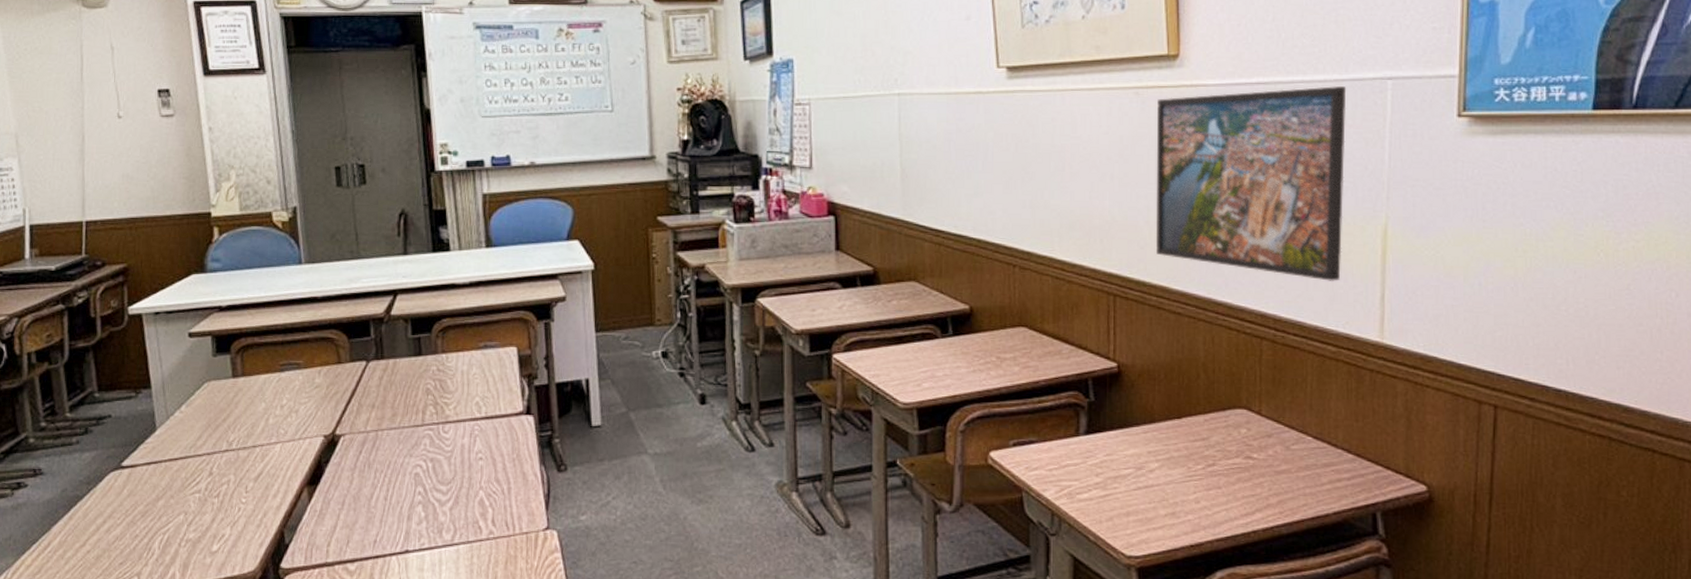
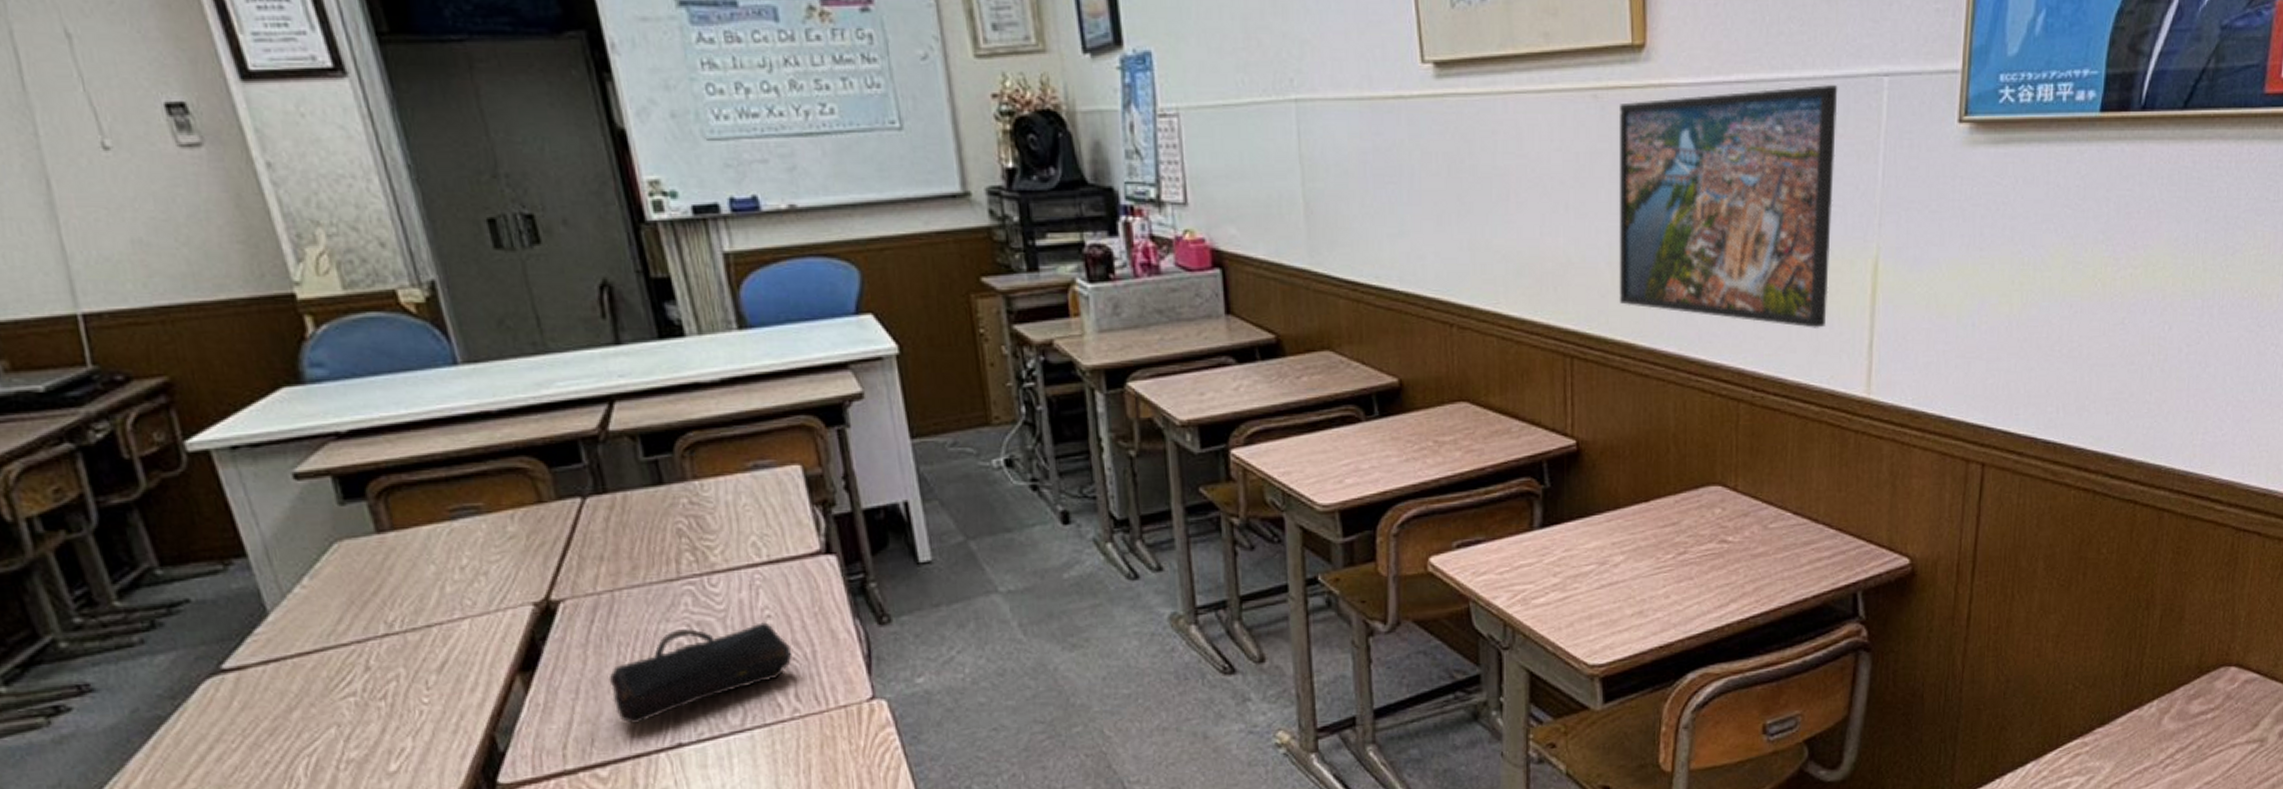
pencil case: none [365,462,494,533] -> present [609,622,793,725]

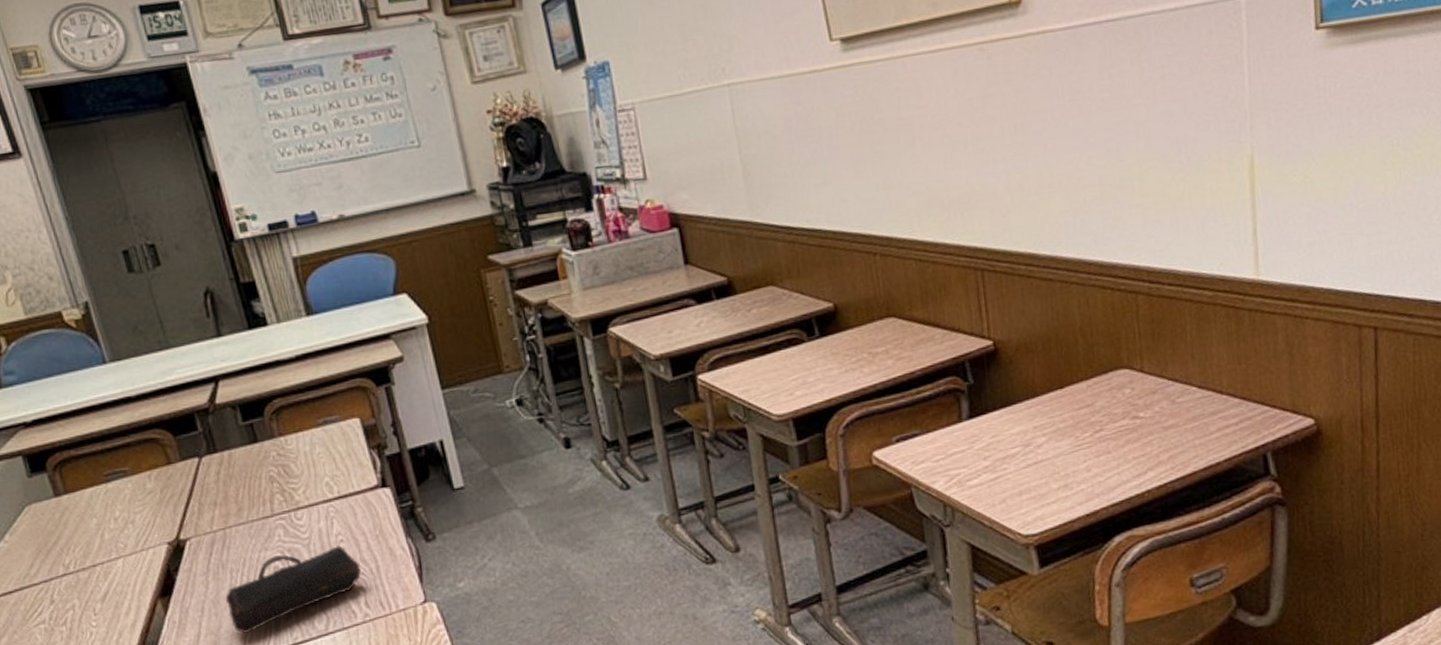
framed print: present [1619,85,1838,328] -> none [1004,12,1211,224]

